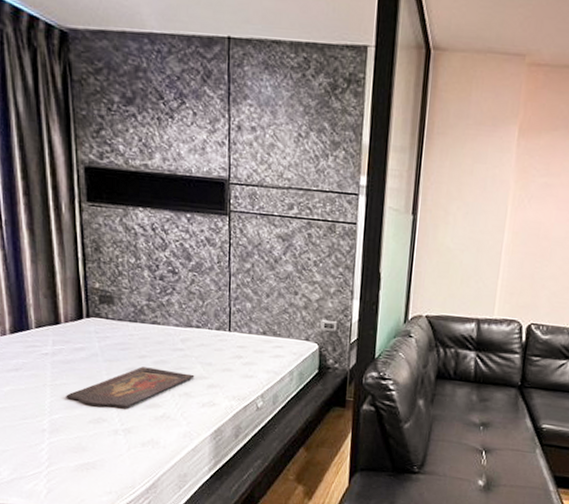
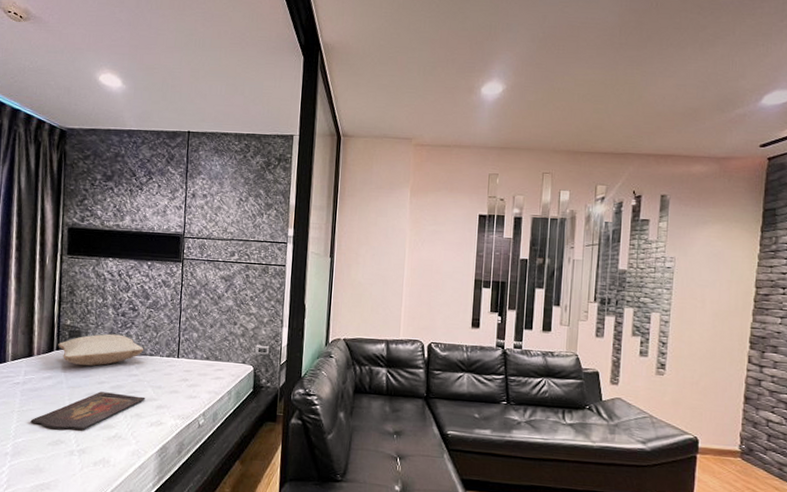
pillow: none [88,300,189,338] -> present [58,333,144,366]

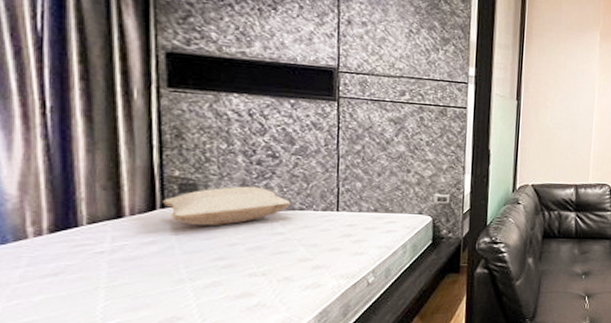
tray: present [30,391,146,430] -> none [127,255,297,304]

